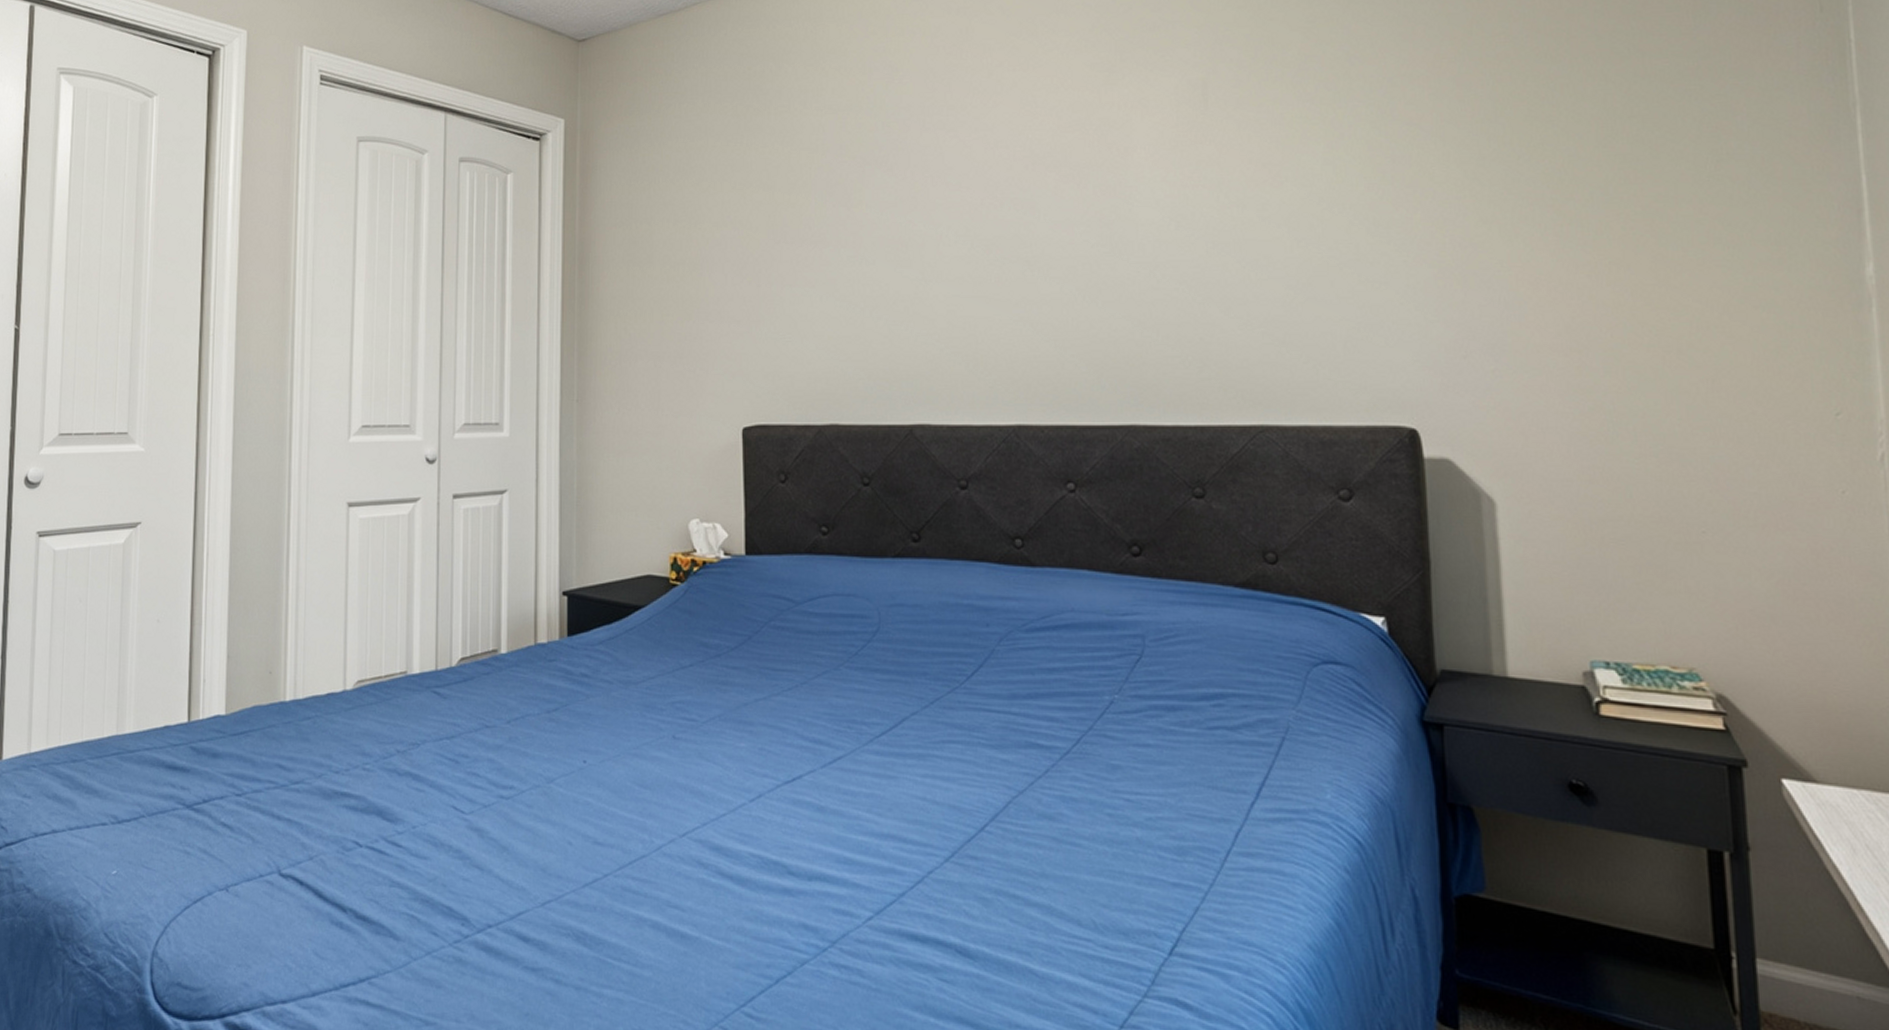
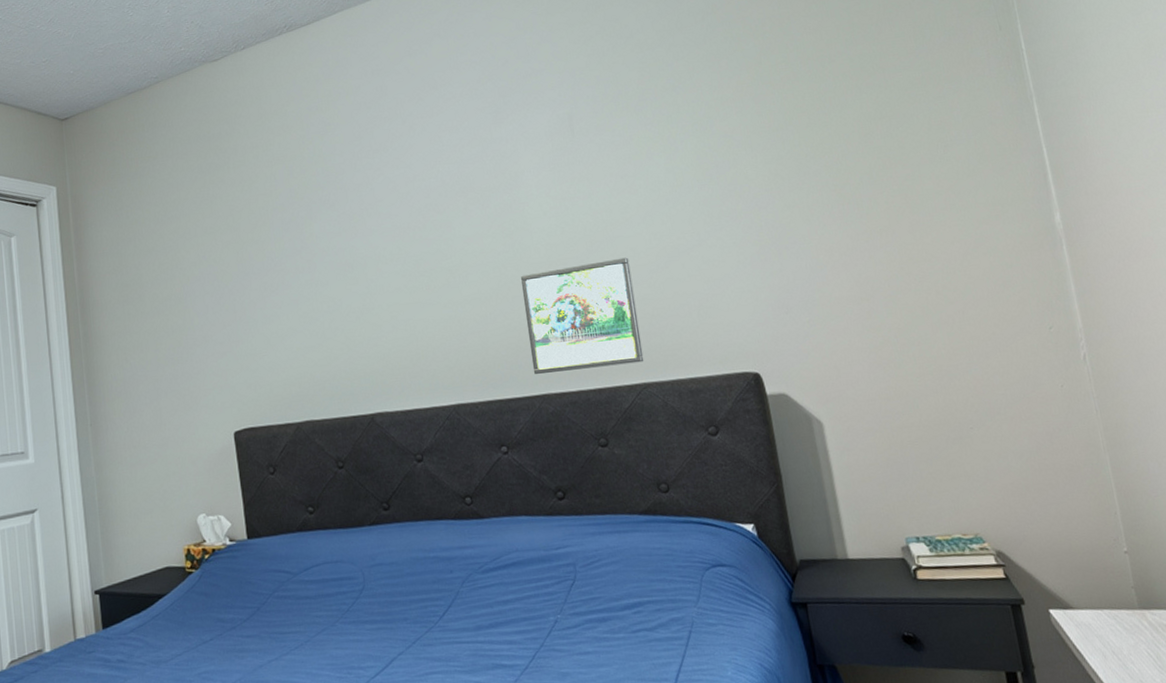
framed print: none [1116,266,1265,399] -> present [521,257,644,374]

